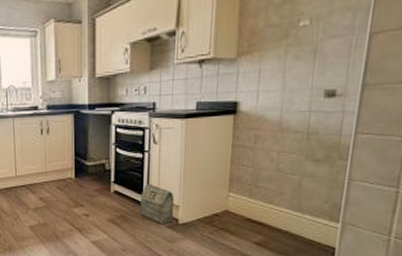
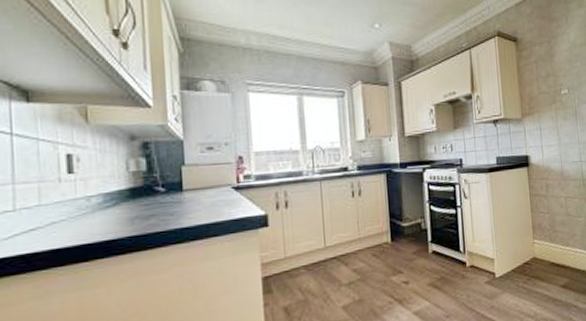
bag: present [140,184,175,225] -> none [457,239,491,281]

